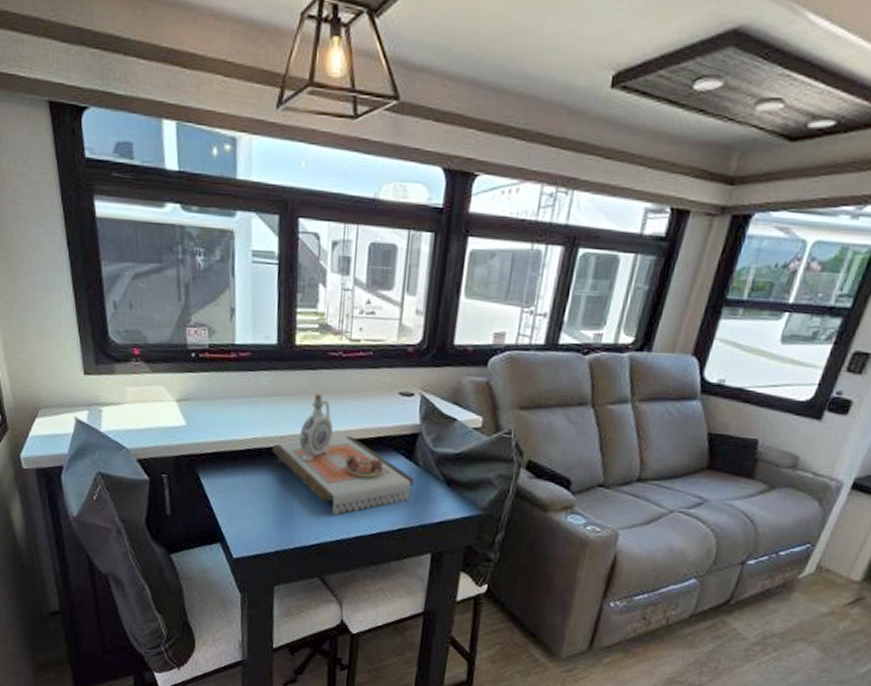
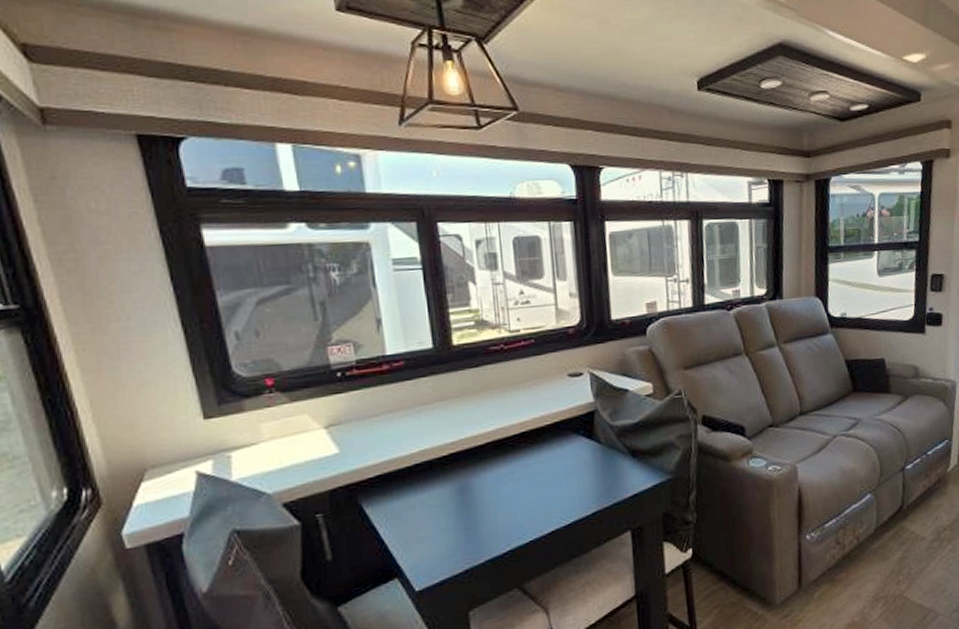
decorative tray: present [272,392,414,516] -> none [443,389,600,516]

